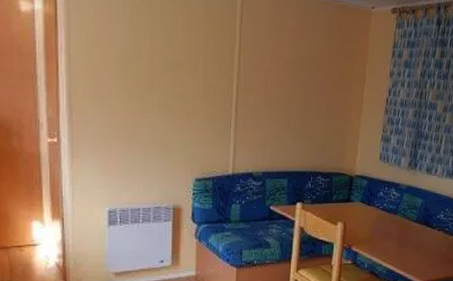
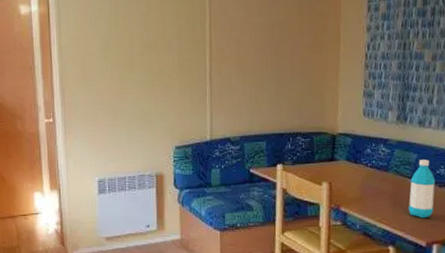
water bottle: none [410,205,436,259] -> present [408,159,436,219]

